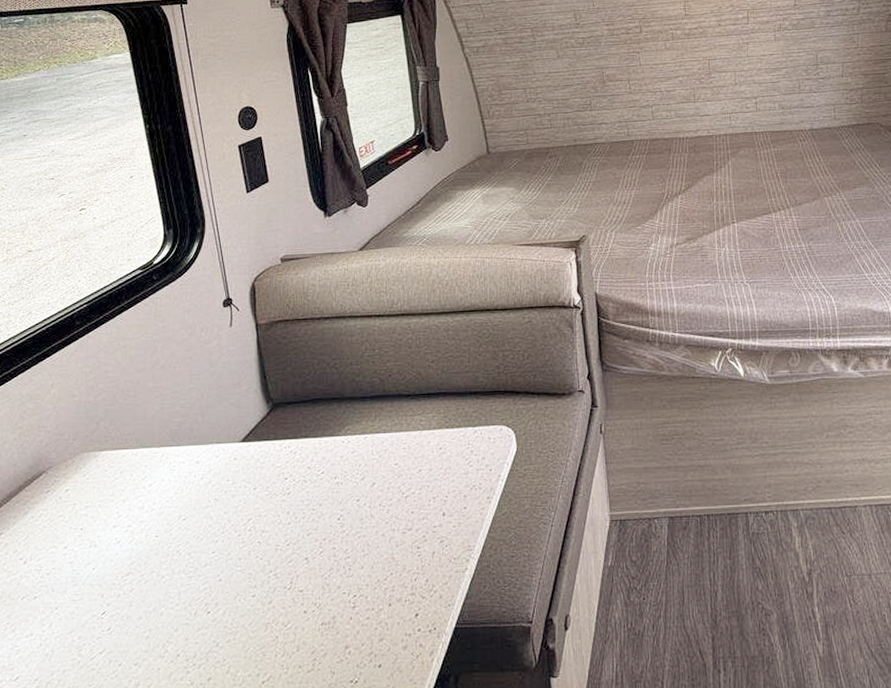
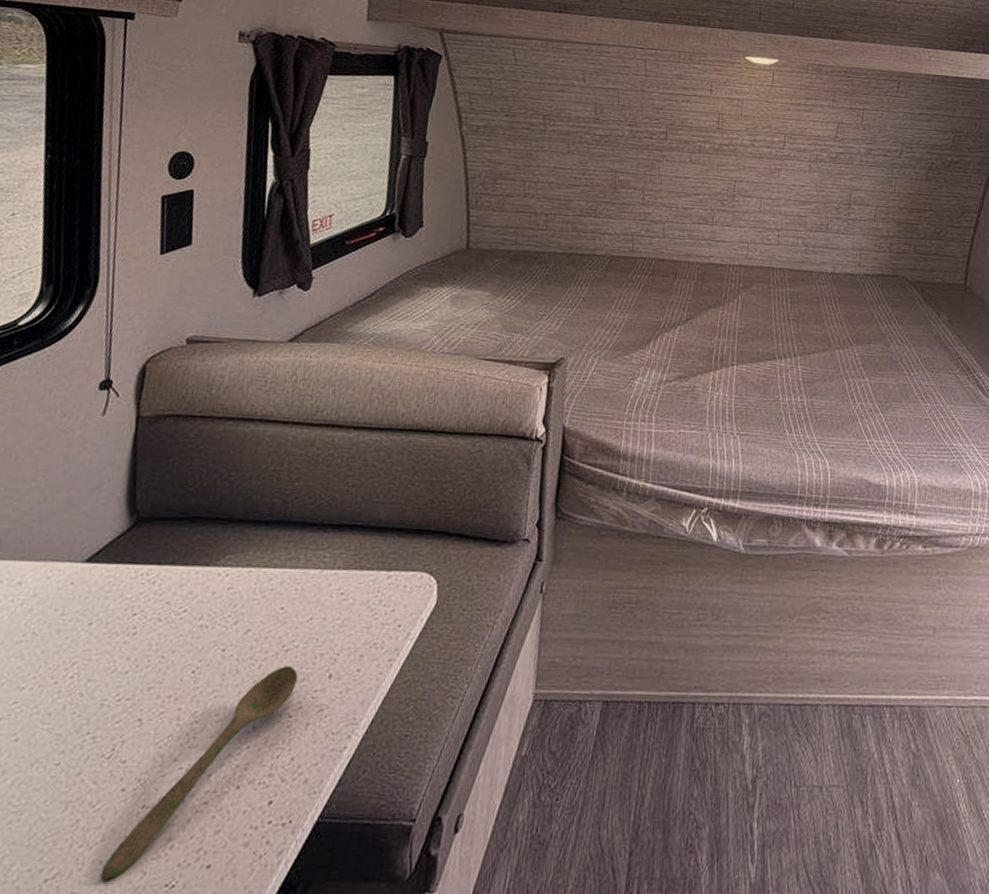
spoon: none [302,508,419,681] -> present [100,666,298,881]

